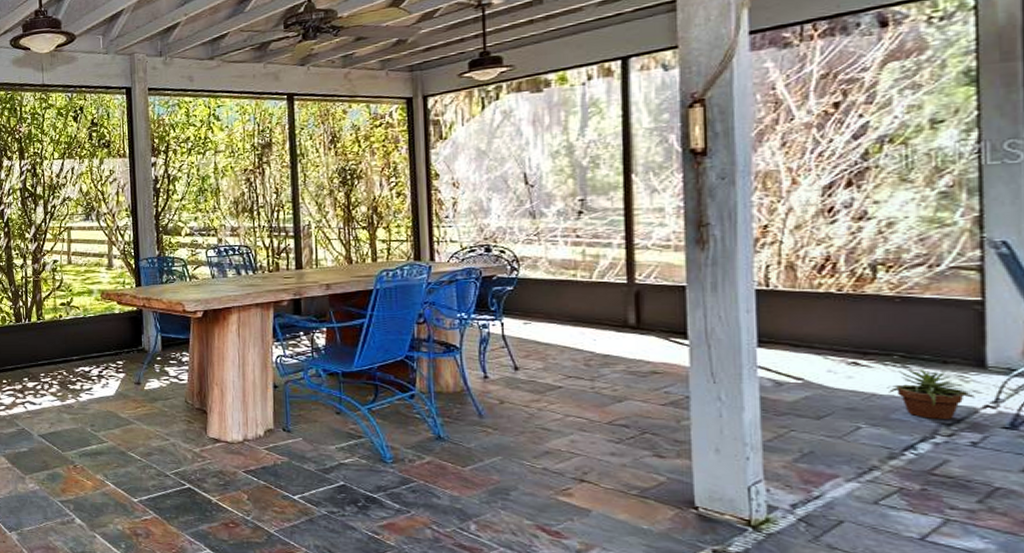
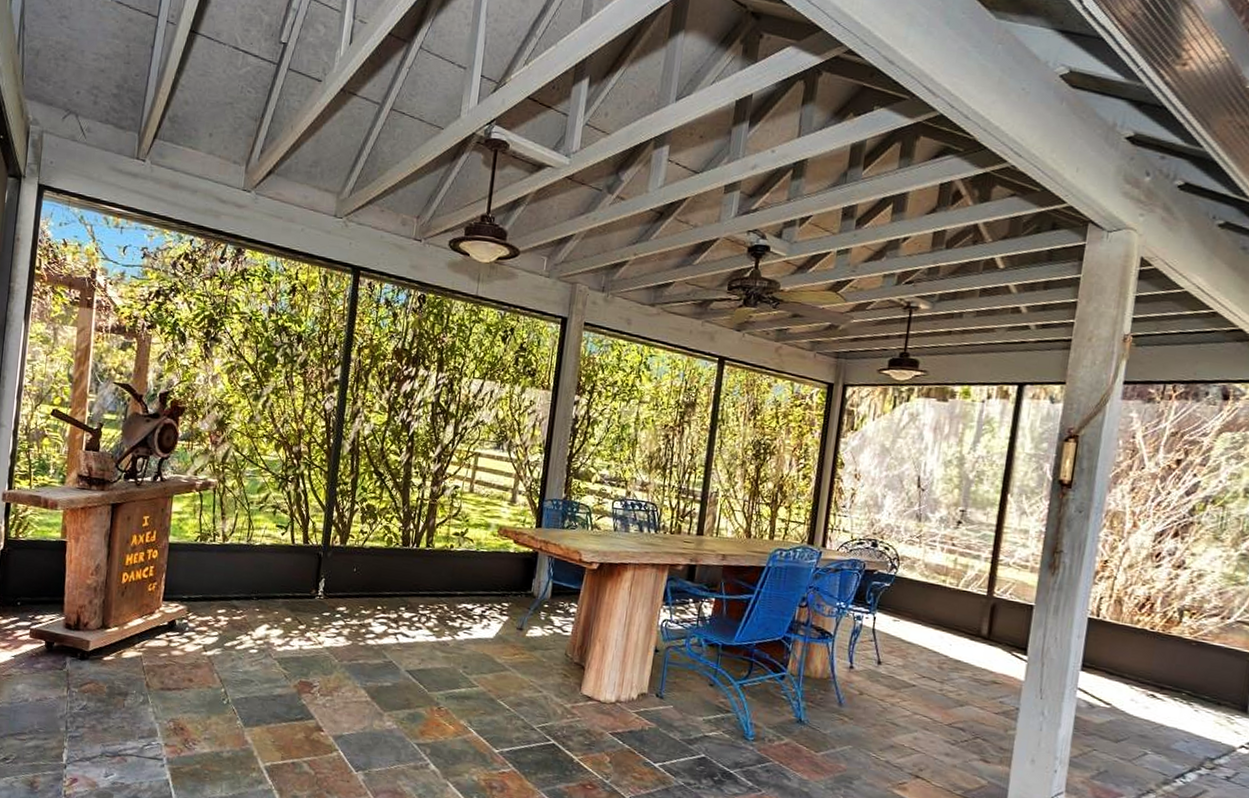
potted plant: present [887,369,975,420] -> none [1173,706,1236,755]

